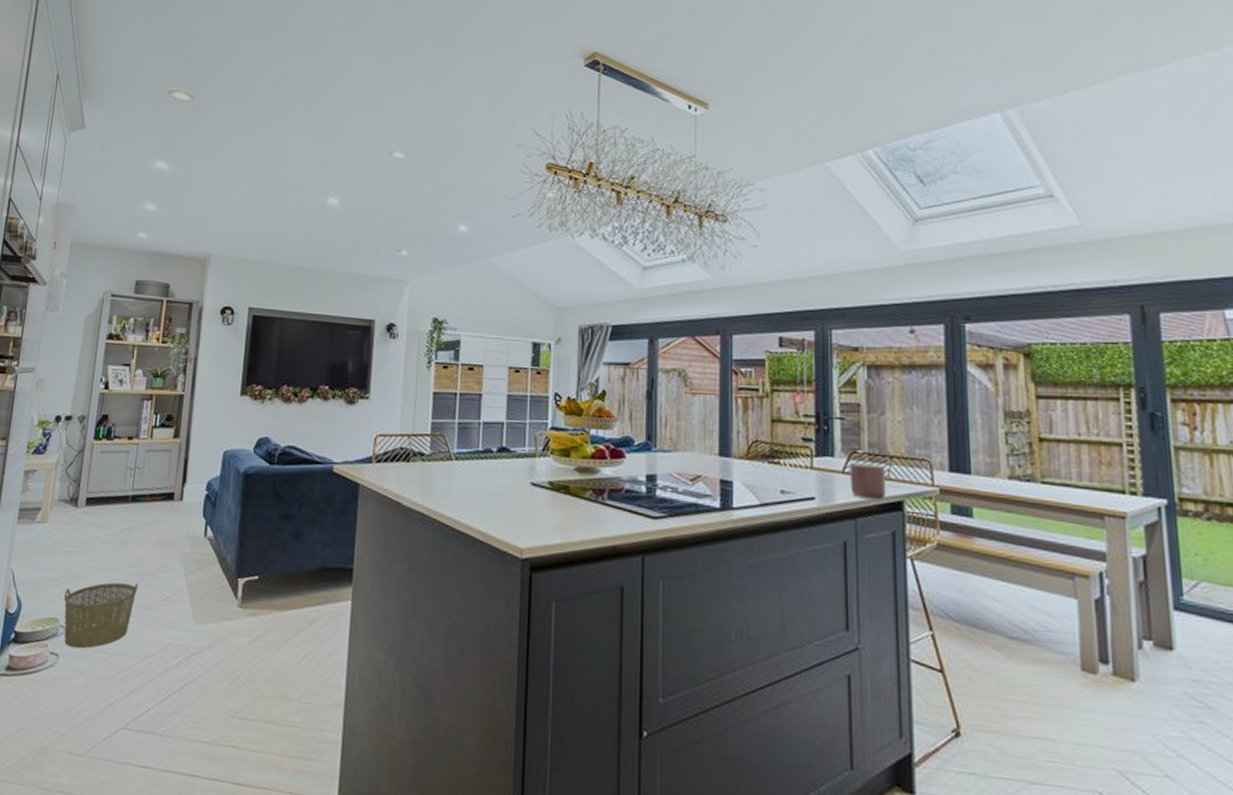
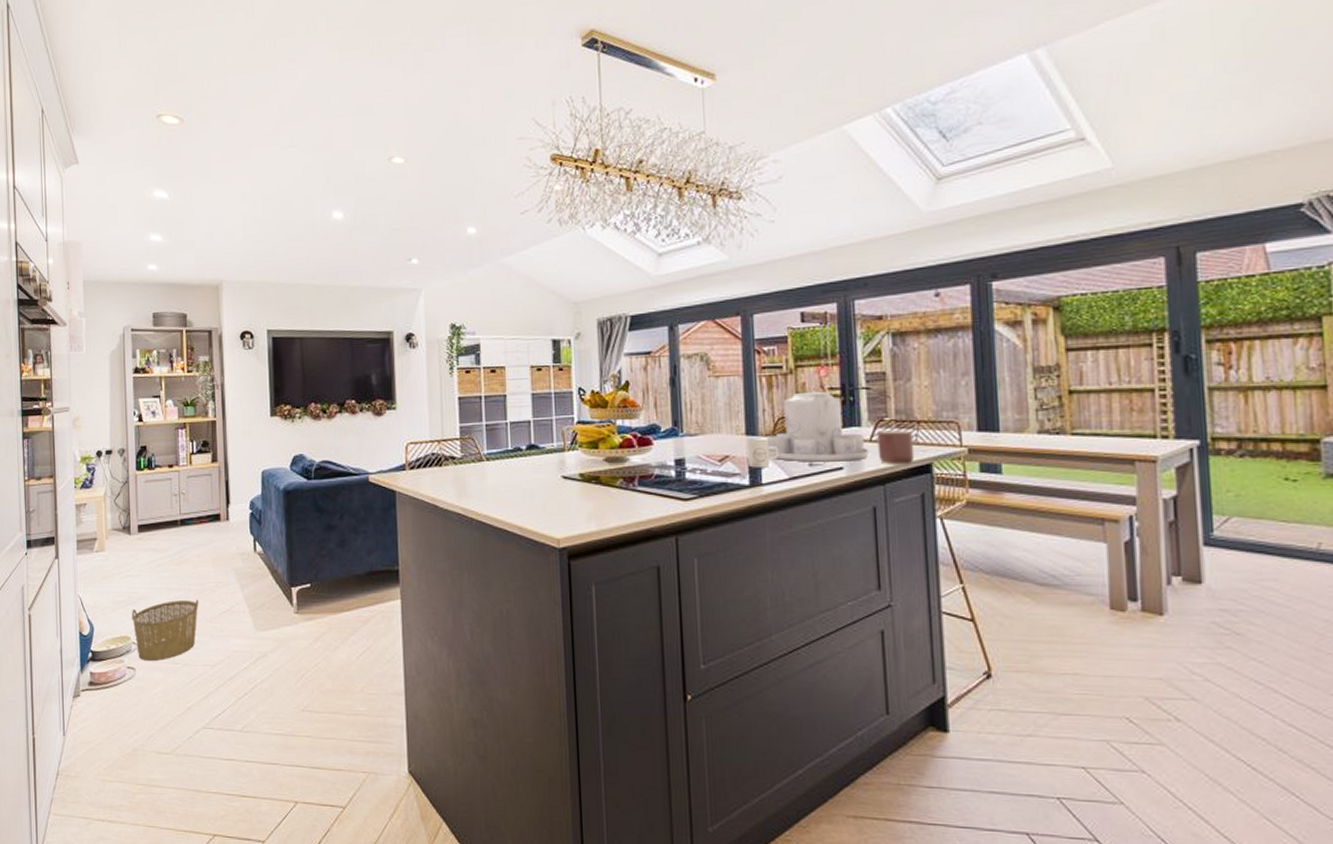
mug: none [718,460,752,492] -> present [746,439,780,468]
tea set: none [739,416,842,492] -> present [766,391,869,462]

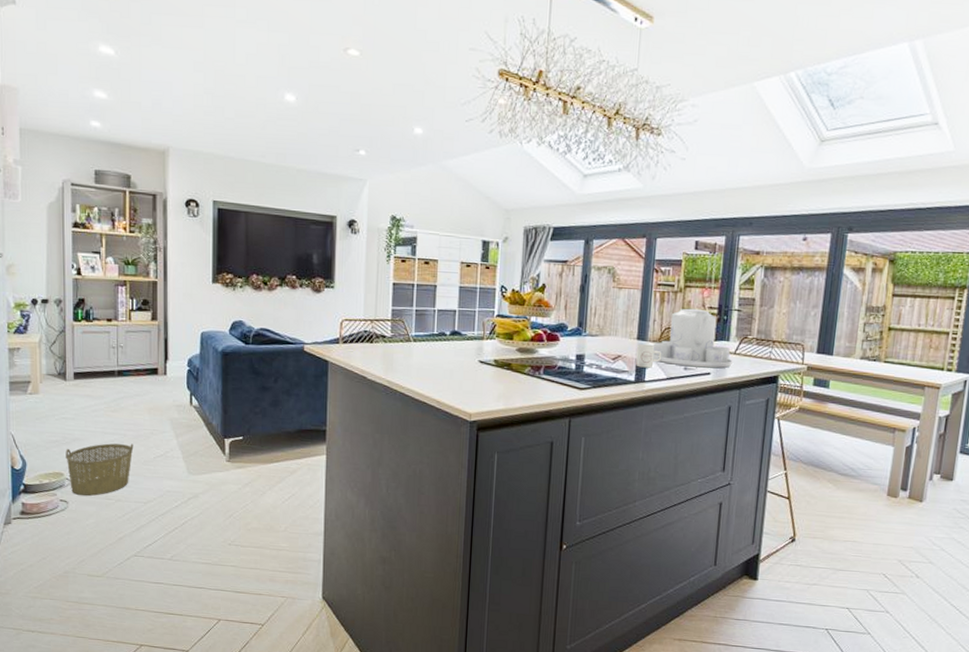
mug: present [876,430,915,467] -> none [739,346,769,376]

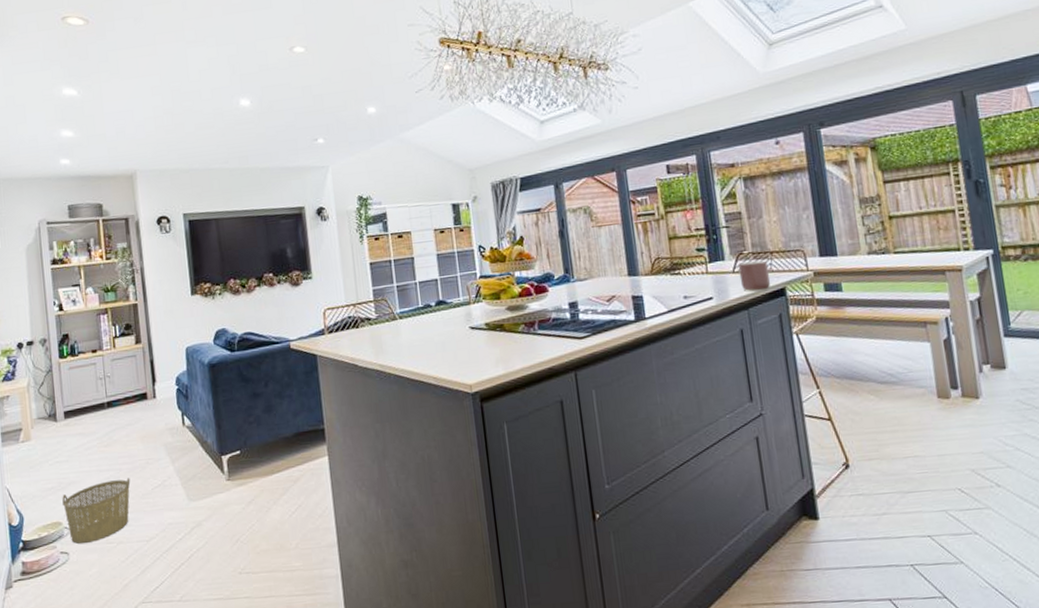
mug: present [635,343,662,368] -> none [629,278,659,305]
tea set: present [653,308,733,369] -> none [646,232,734,296]
mug: none [739,346,769,376] -> present [738,260,771,293]

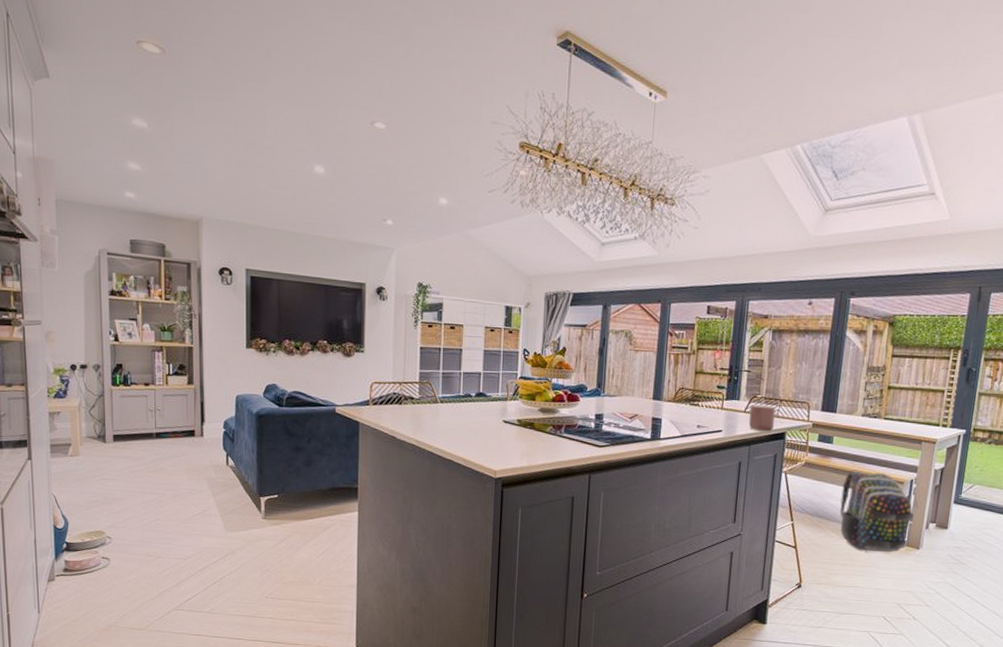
basket: present [62,478,131,544] -> none [106,502,173,553]
backpack: none [866,315,963,412] -> present [840,471,914,552]

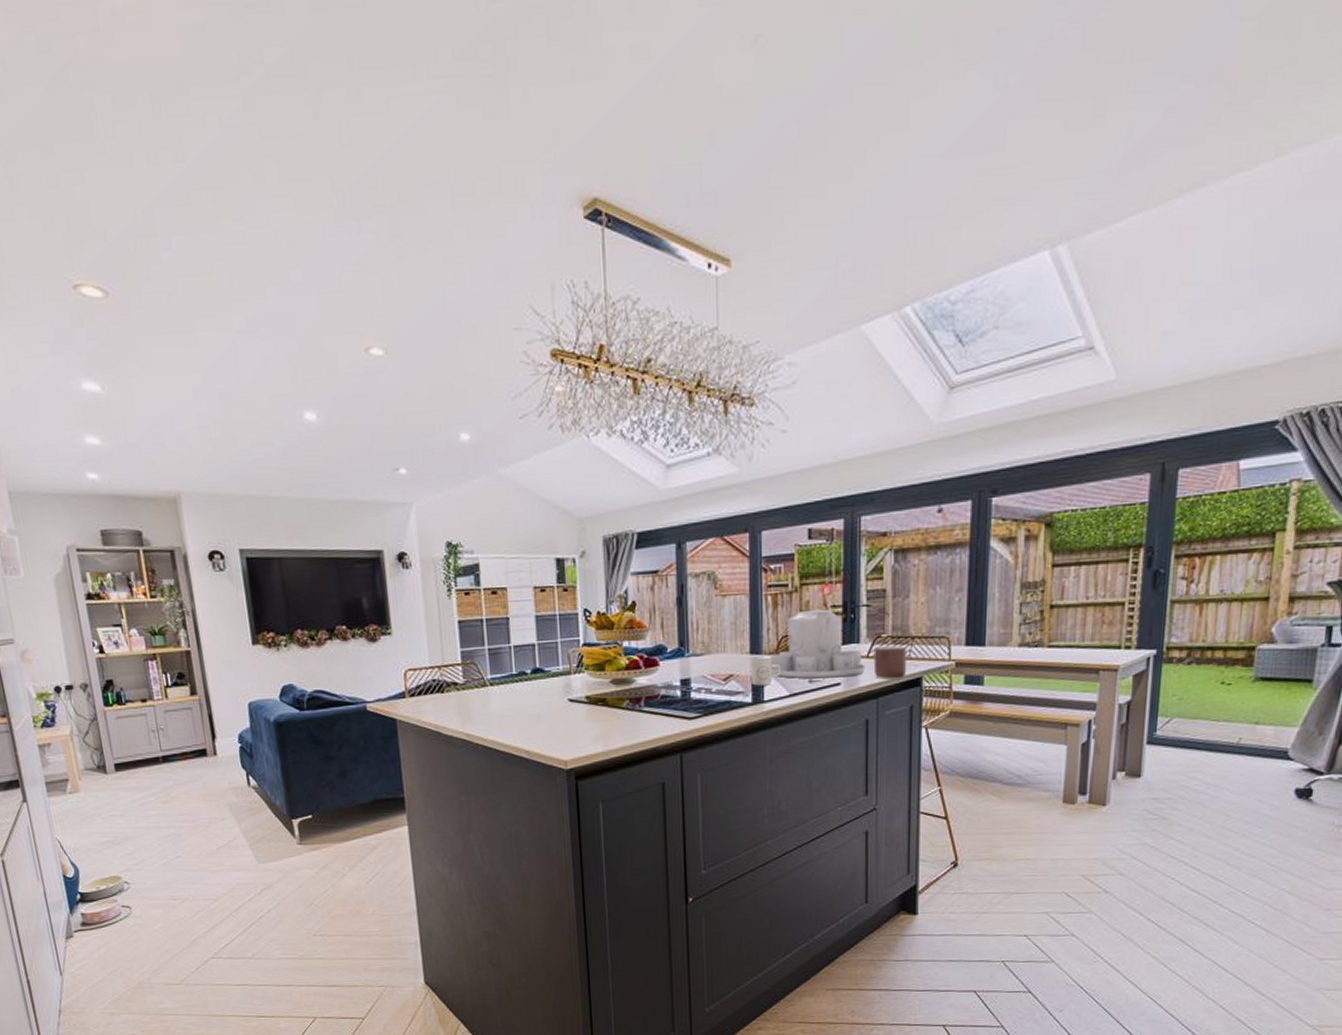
mug: none [651,403,677,426] -> present [750,657,782,686]
tea set: none [668,369,743,426] -> present [769,609,866,679]
backpack: present [840,471,914,552] -> none [999,716,1097,815]

